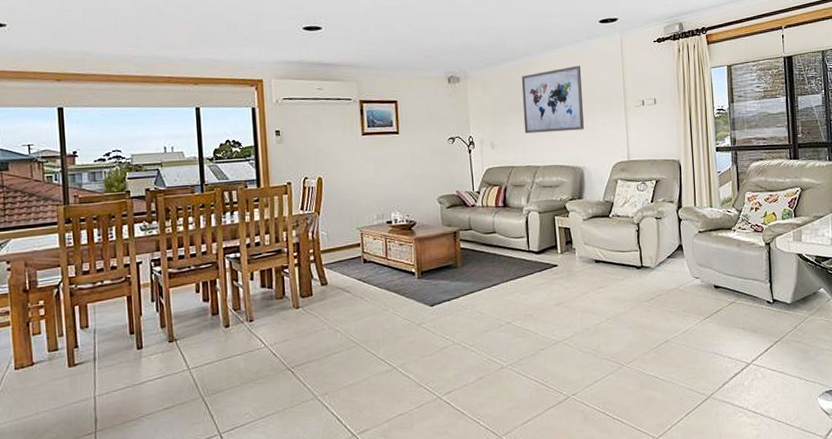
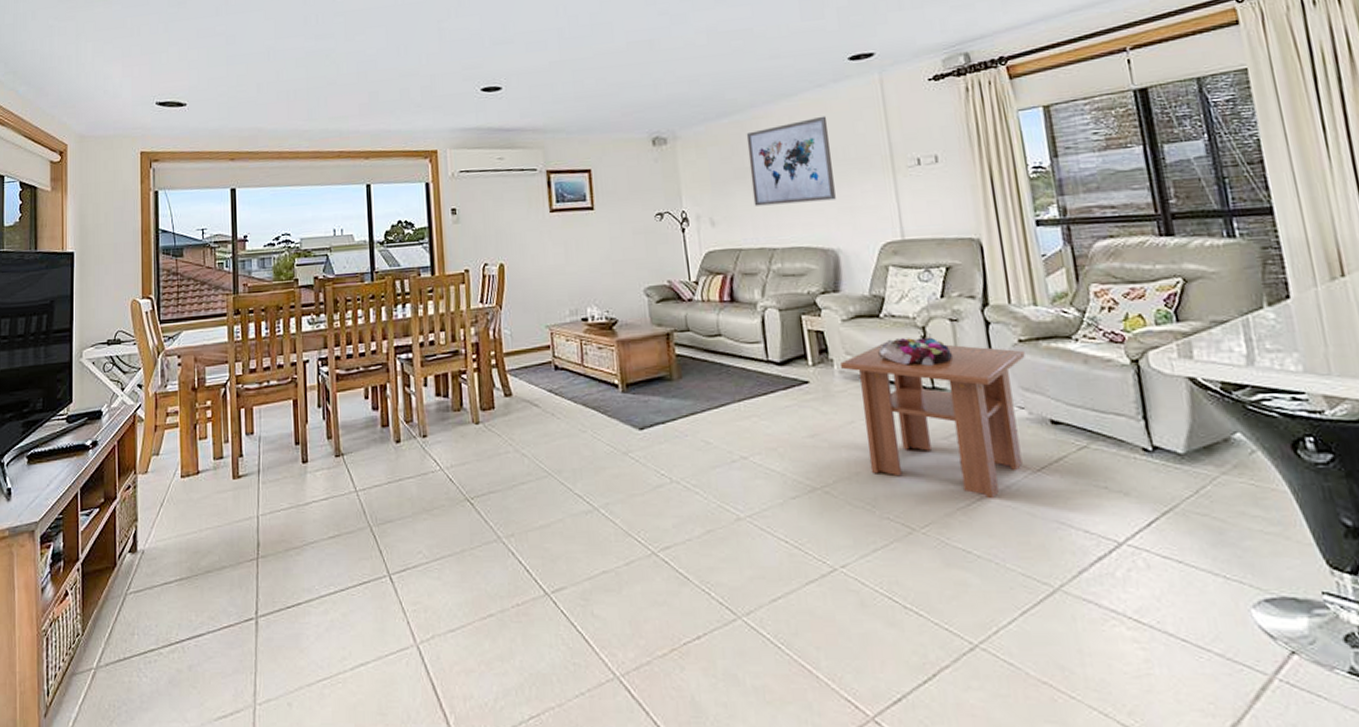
coffee table: none [580,235,702,341] -> present [841,342,1025,499]
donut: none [607,230,656,251] -> present [878,337,954,366]

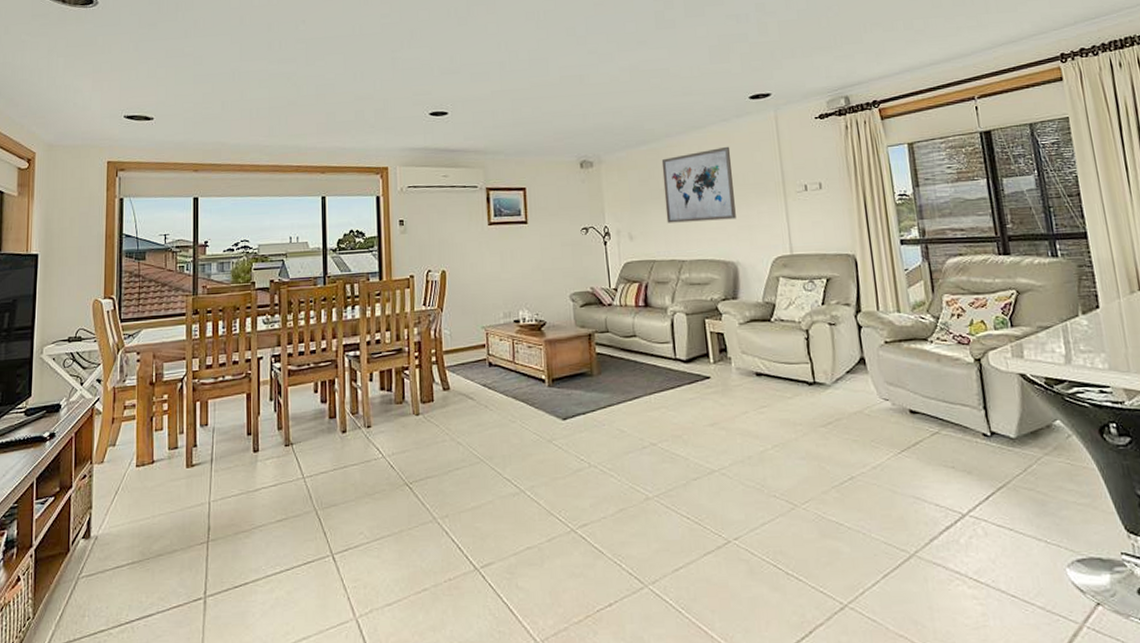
coffee table: present [841,342,1025,499] -> none [737,343,890,479]
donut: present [878,337,954,366] -> none [769,338,831,364]

